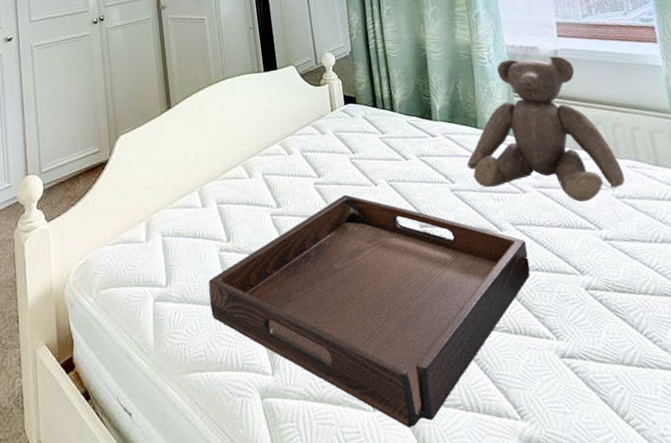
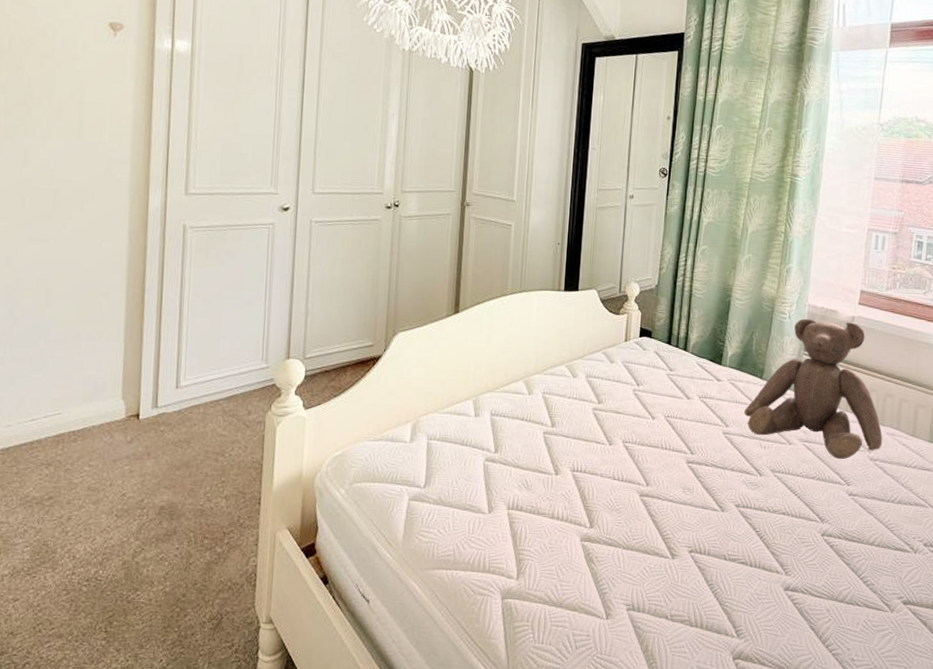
serving tray: present [208,194,530,427] -> none [466,423,780,635]

